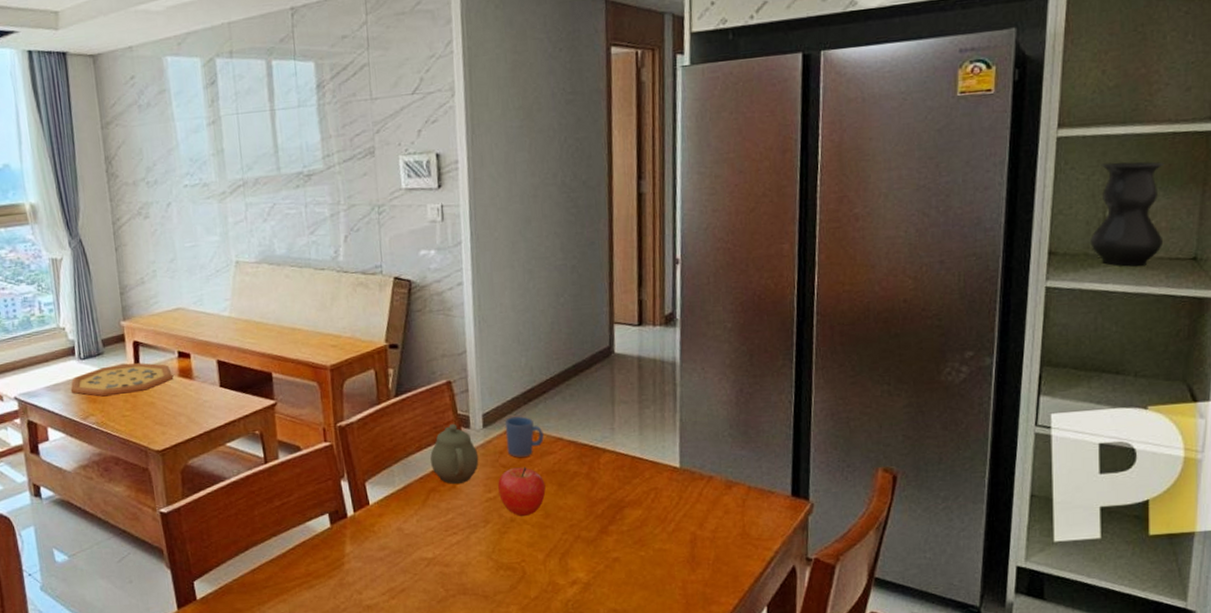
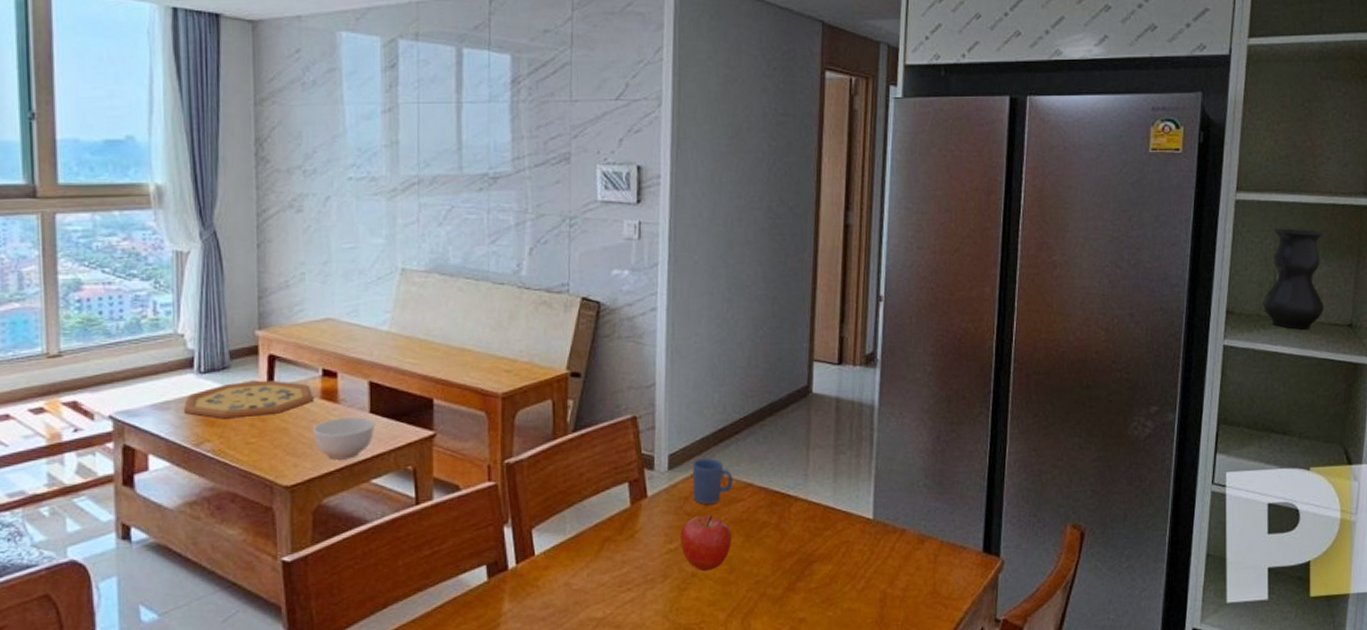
bowl: none [174,390,226,428] -> present [312,417,376,460]
teapot: present [430,423,479,484] -> none [608,464,661,533]

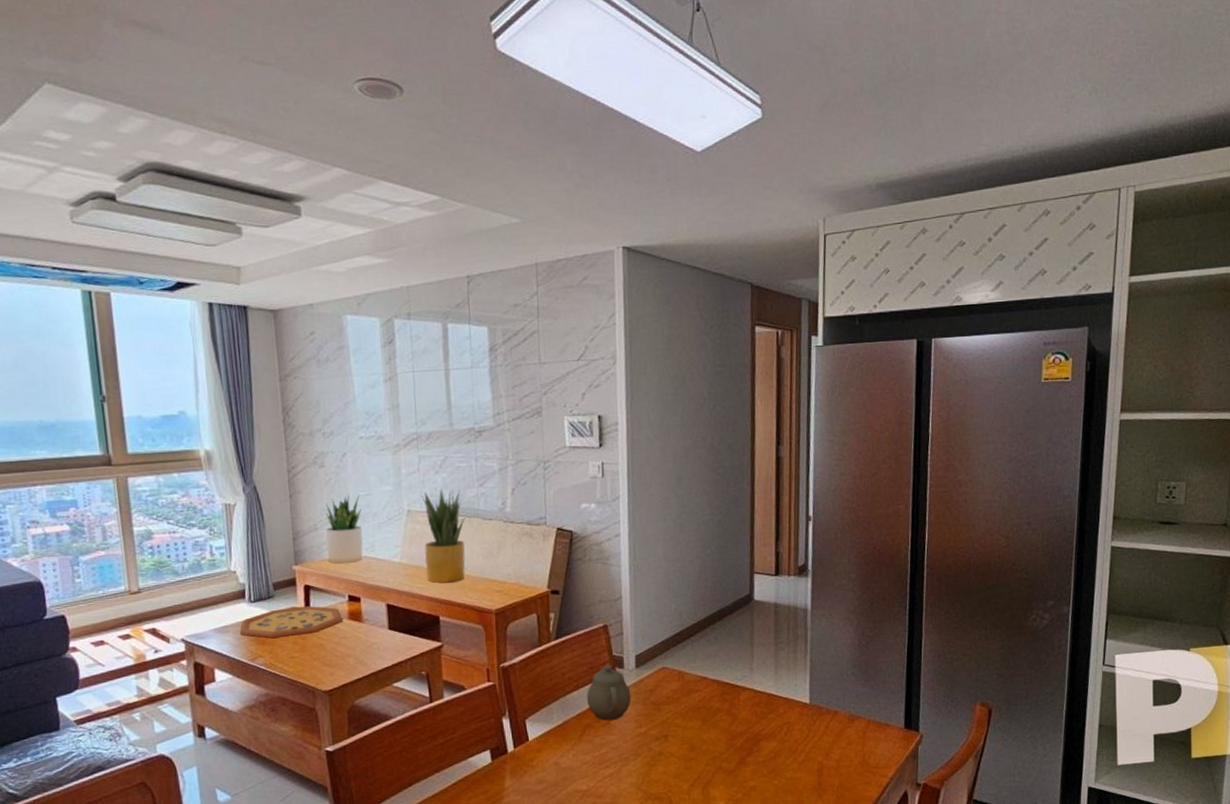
planter: none [298,245,346,331] -> present [325,493,363,565]
bowl: present [312,417,376,460] -> none [343,633,394,669]
planter: none [419,243,472,359] -> present [421,487,466,584]
teapot: none [608,464,661,533] -> present [587,664,631,721]
fruit: present [680,515,732,572] -> none [648,704,691,751]
mug: present [692,458,733,505] -> none [655,657,690,696]
vase: present [1263,228,1326,330] -> none [1146,442,1202,530]

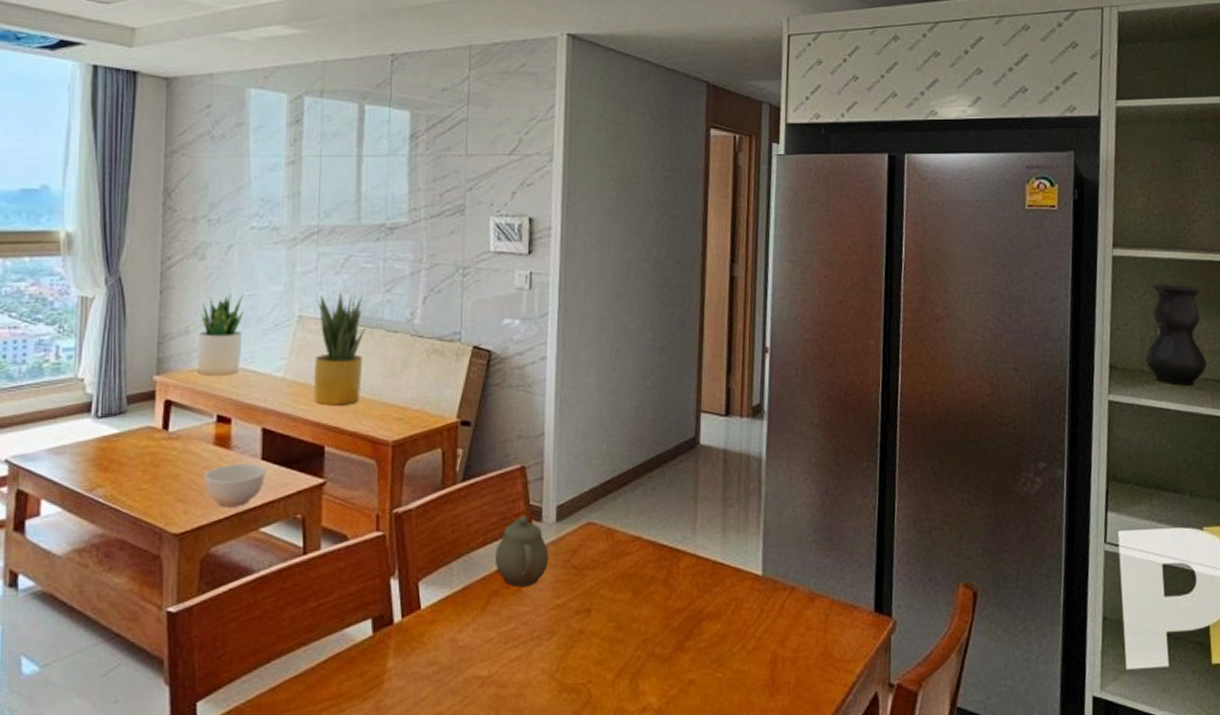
decorative tray: present [240,606,342,639] -> none [80,426,206,465]
bowl: none [343,633,394,669] -> present [204,464,267,507]
vase: none [1146,442,1202,530] -> present [1145,284,1207,385]

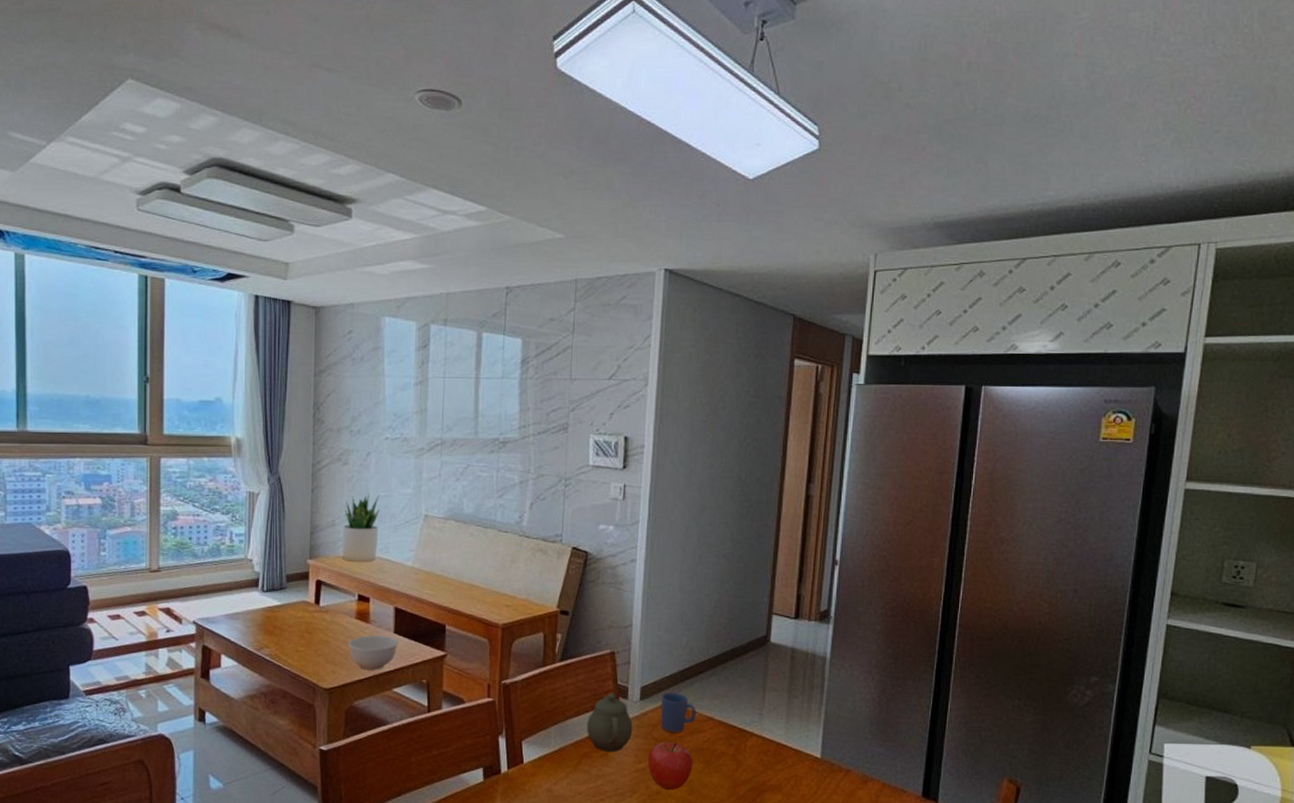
planter: present [314,291,366,406] -> none [437,496,482,592]
fruit: none [568,569,620,629] -> present [648,742,693,791]
mug: none [580,510,621,559] -> present [660,693,696,733]
vase: present [1145,284,1207,385] -> none [1209,517,1277,615]

